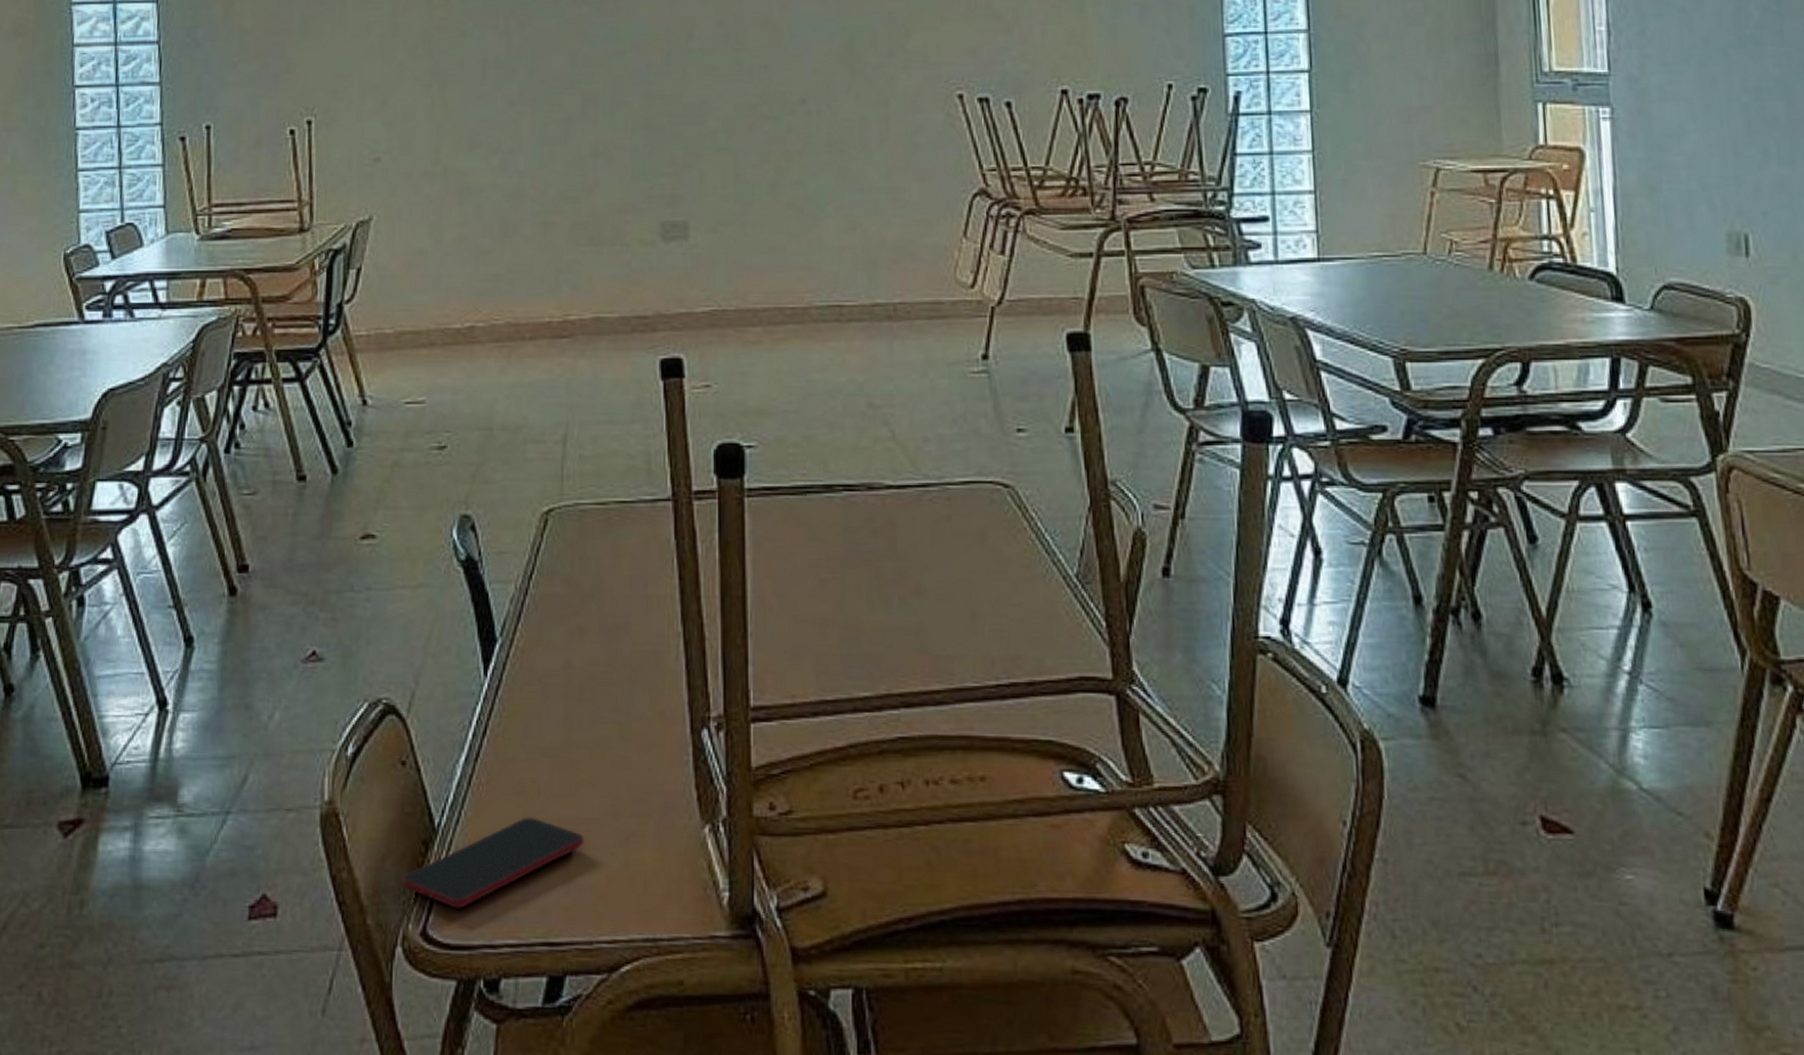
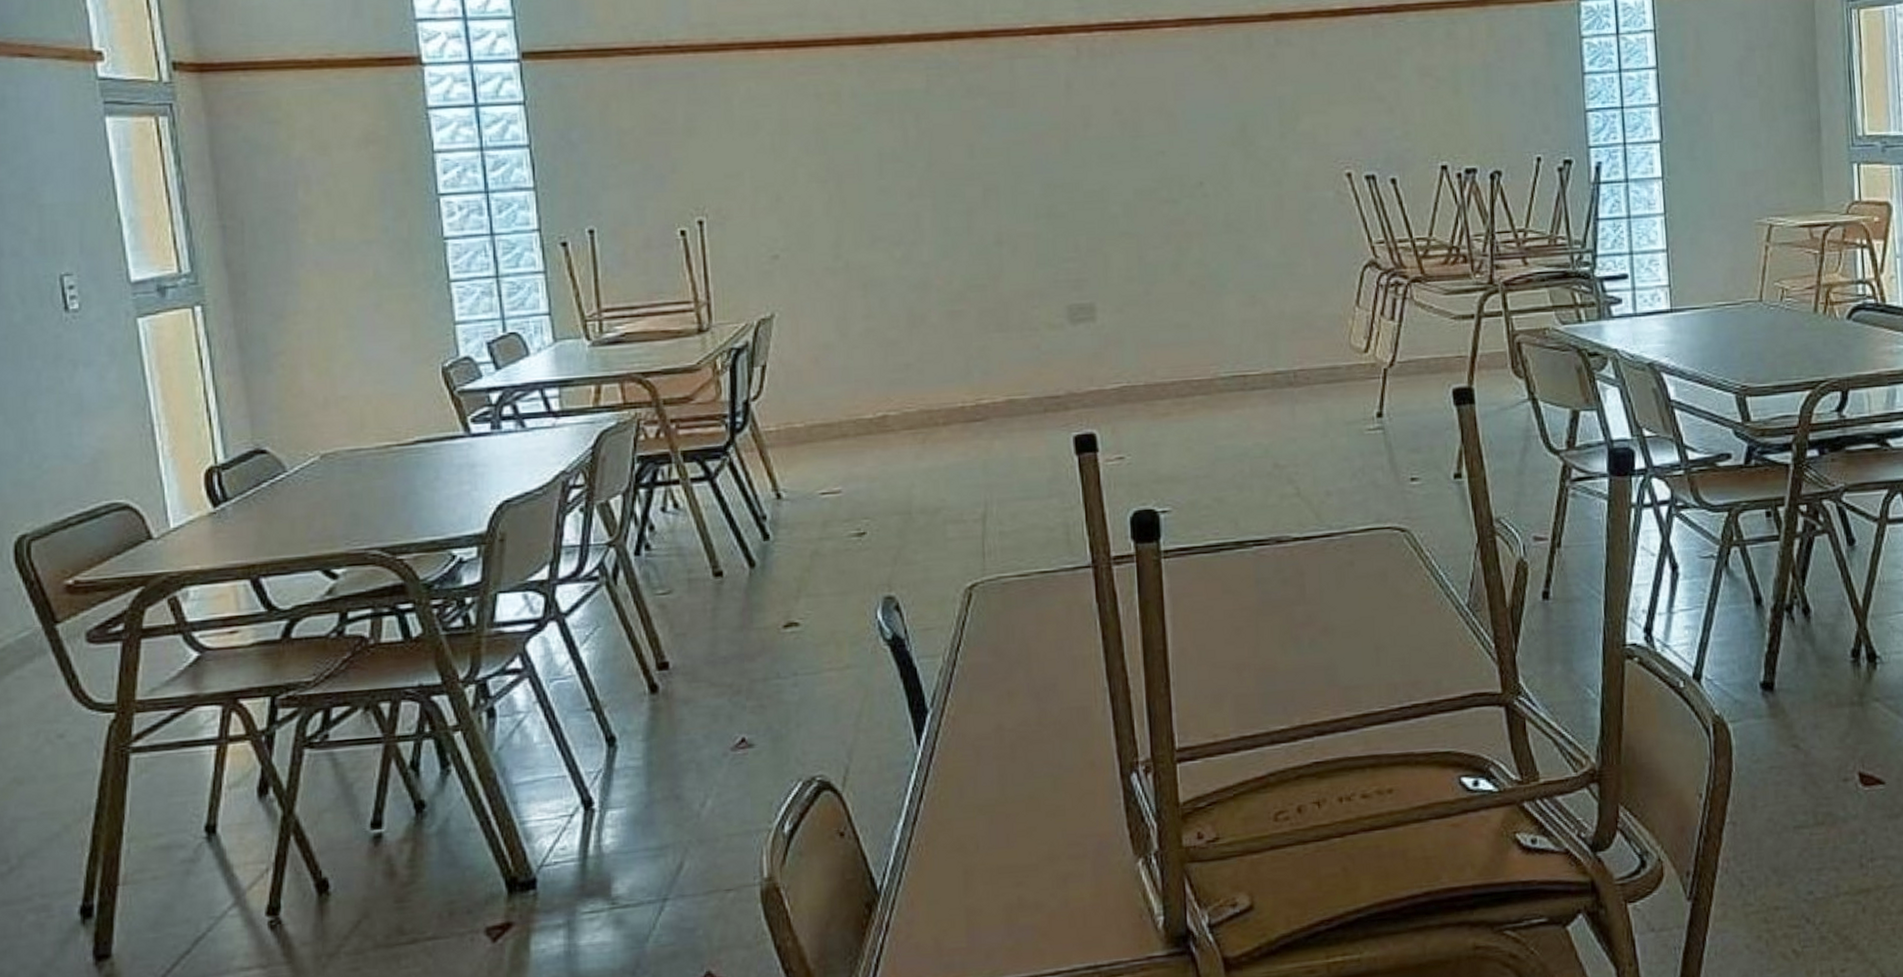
smartphone: present [401,817,584,909] -> none [847,870,1024,962]

